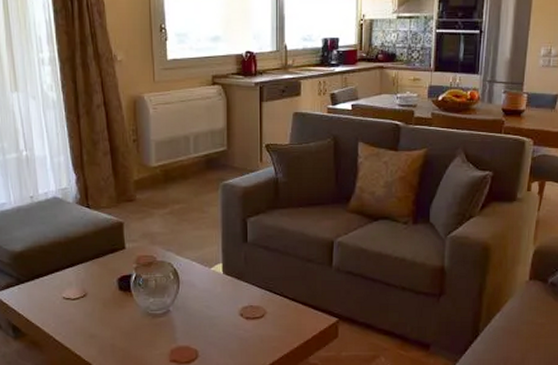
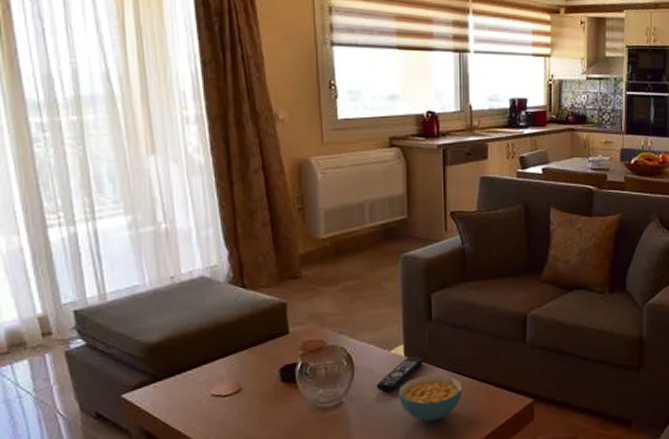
remote control: none [198,274,240,305] -> present [376,356,424,393]
cereal bowl: none [217,291,274,333] -> present [398,374,463,422]

